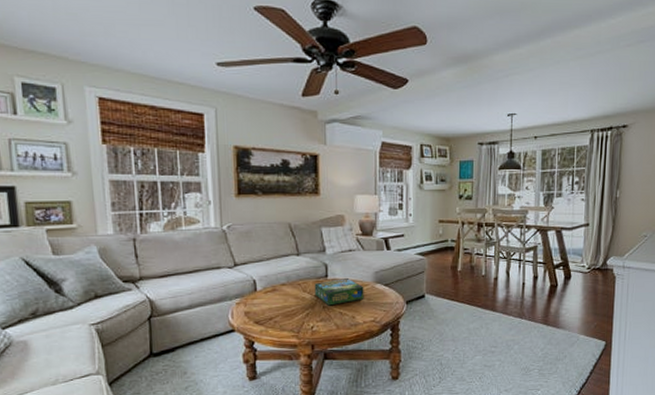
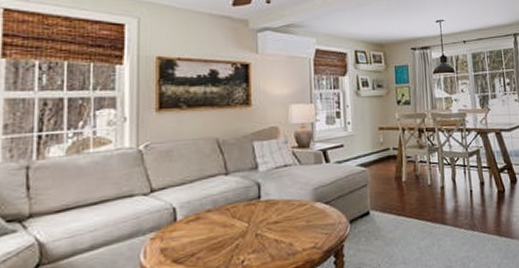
board game: present [314,278,364,306] -> none [245,198,303,233]

